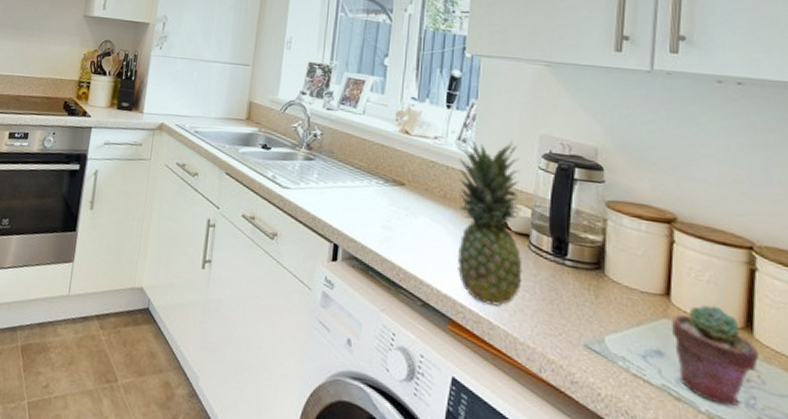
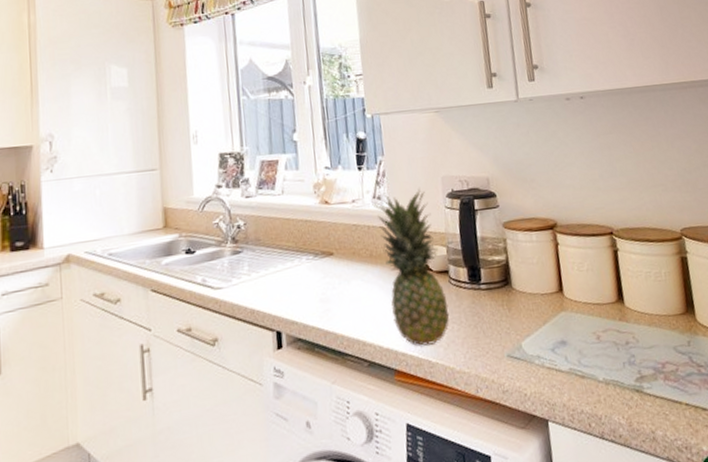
potted succulent: present [672,305,758,406] -> none [567,288,632,371]

